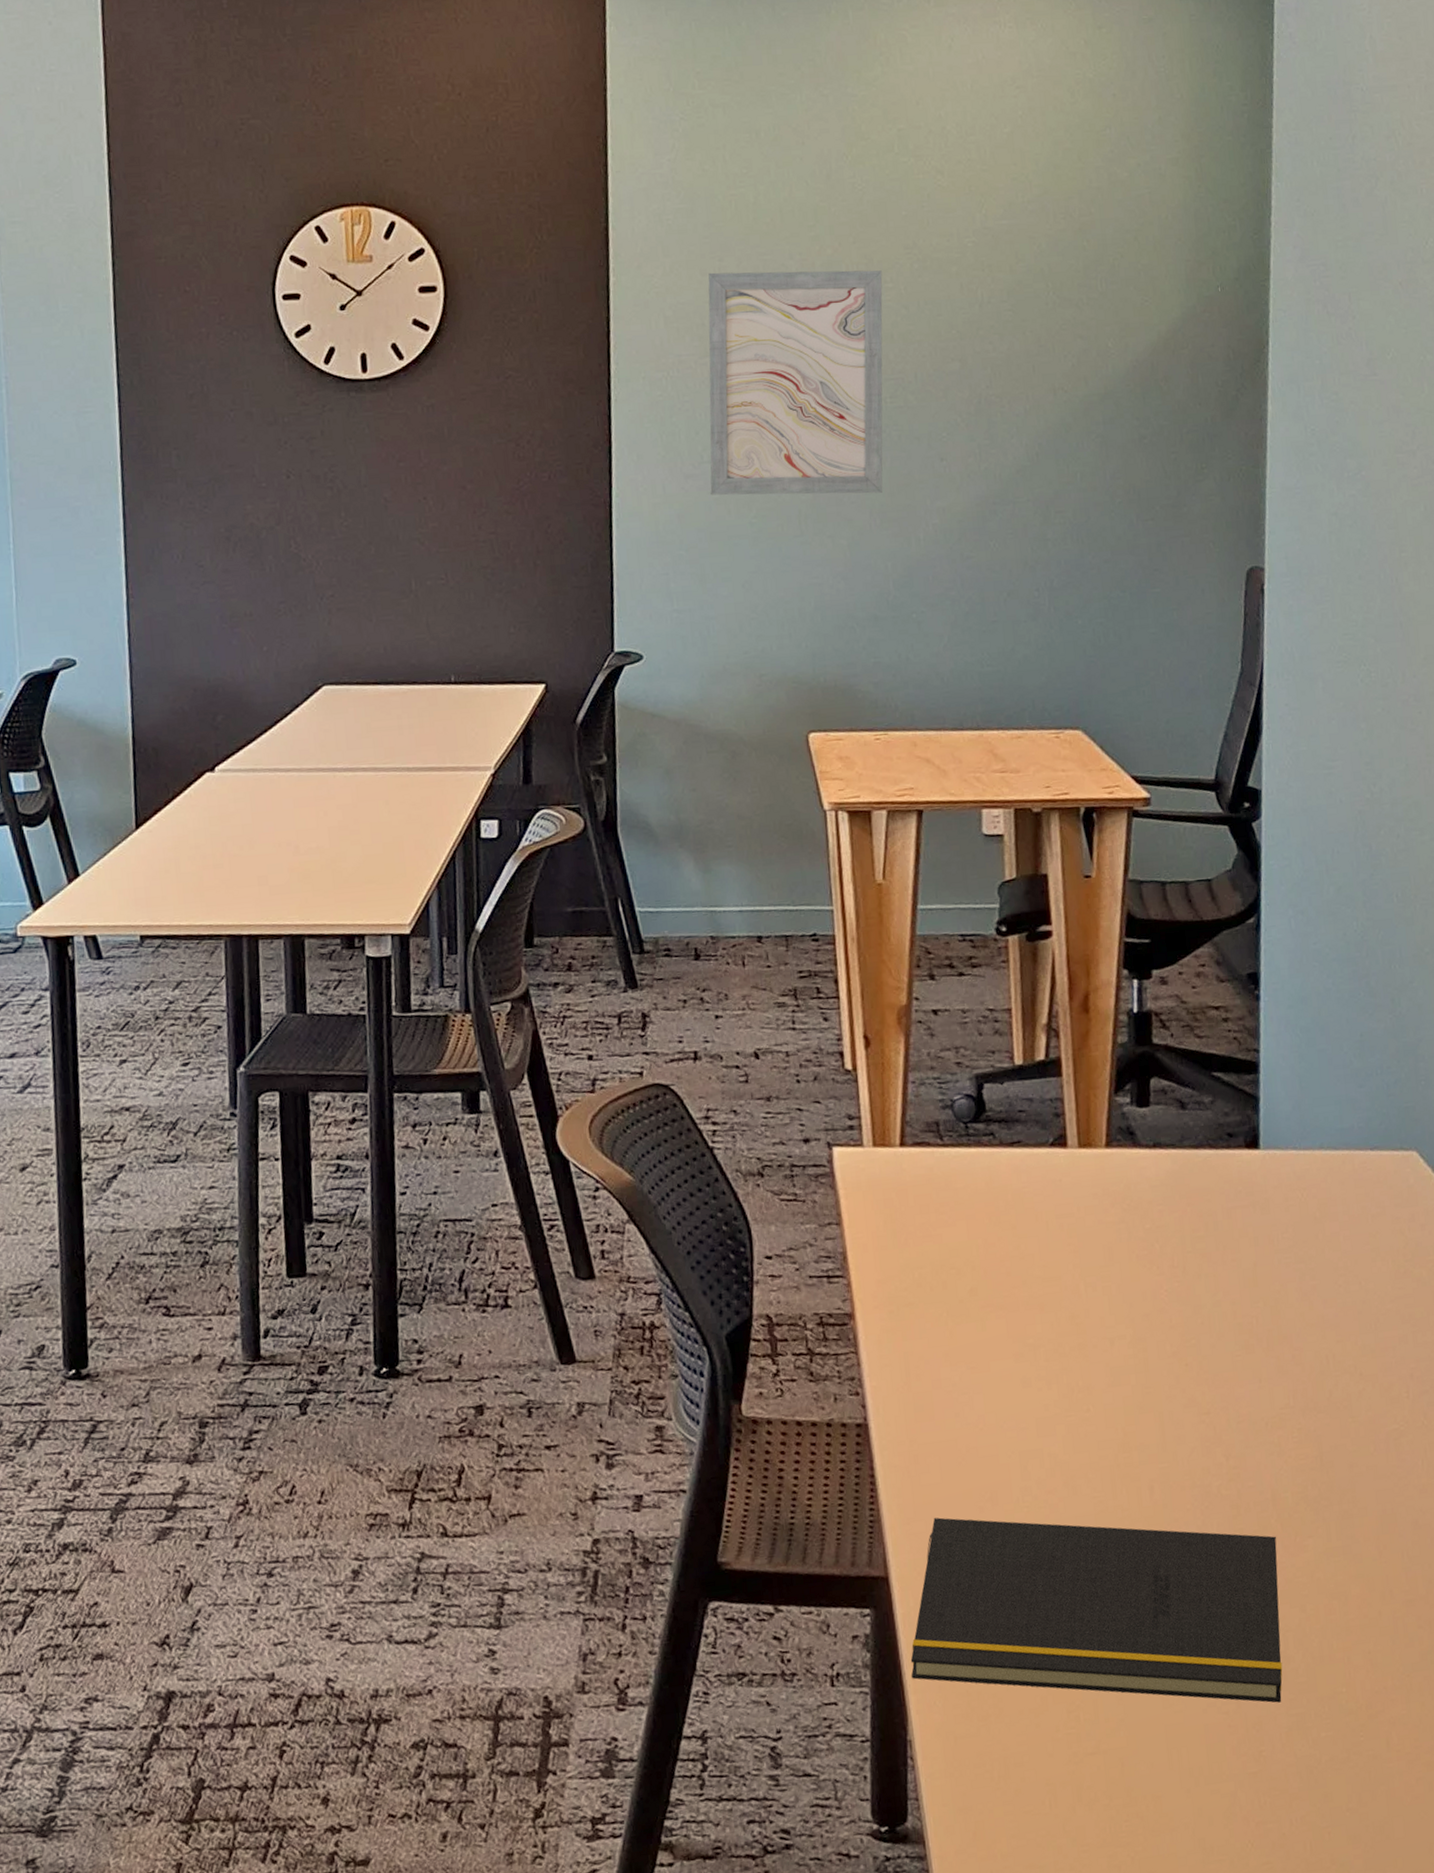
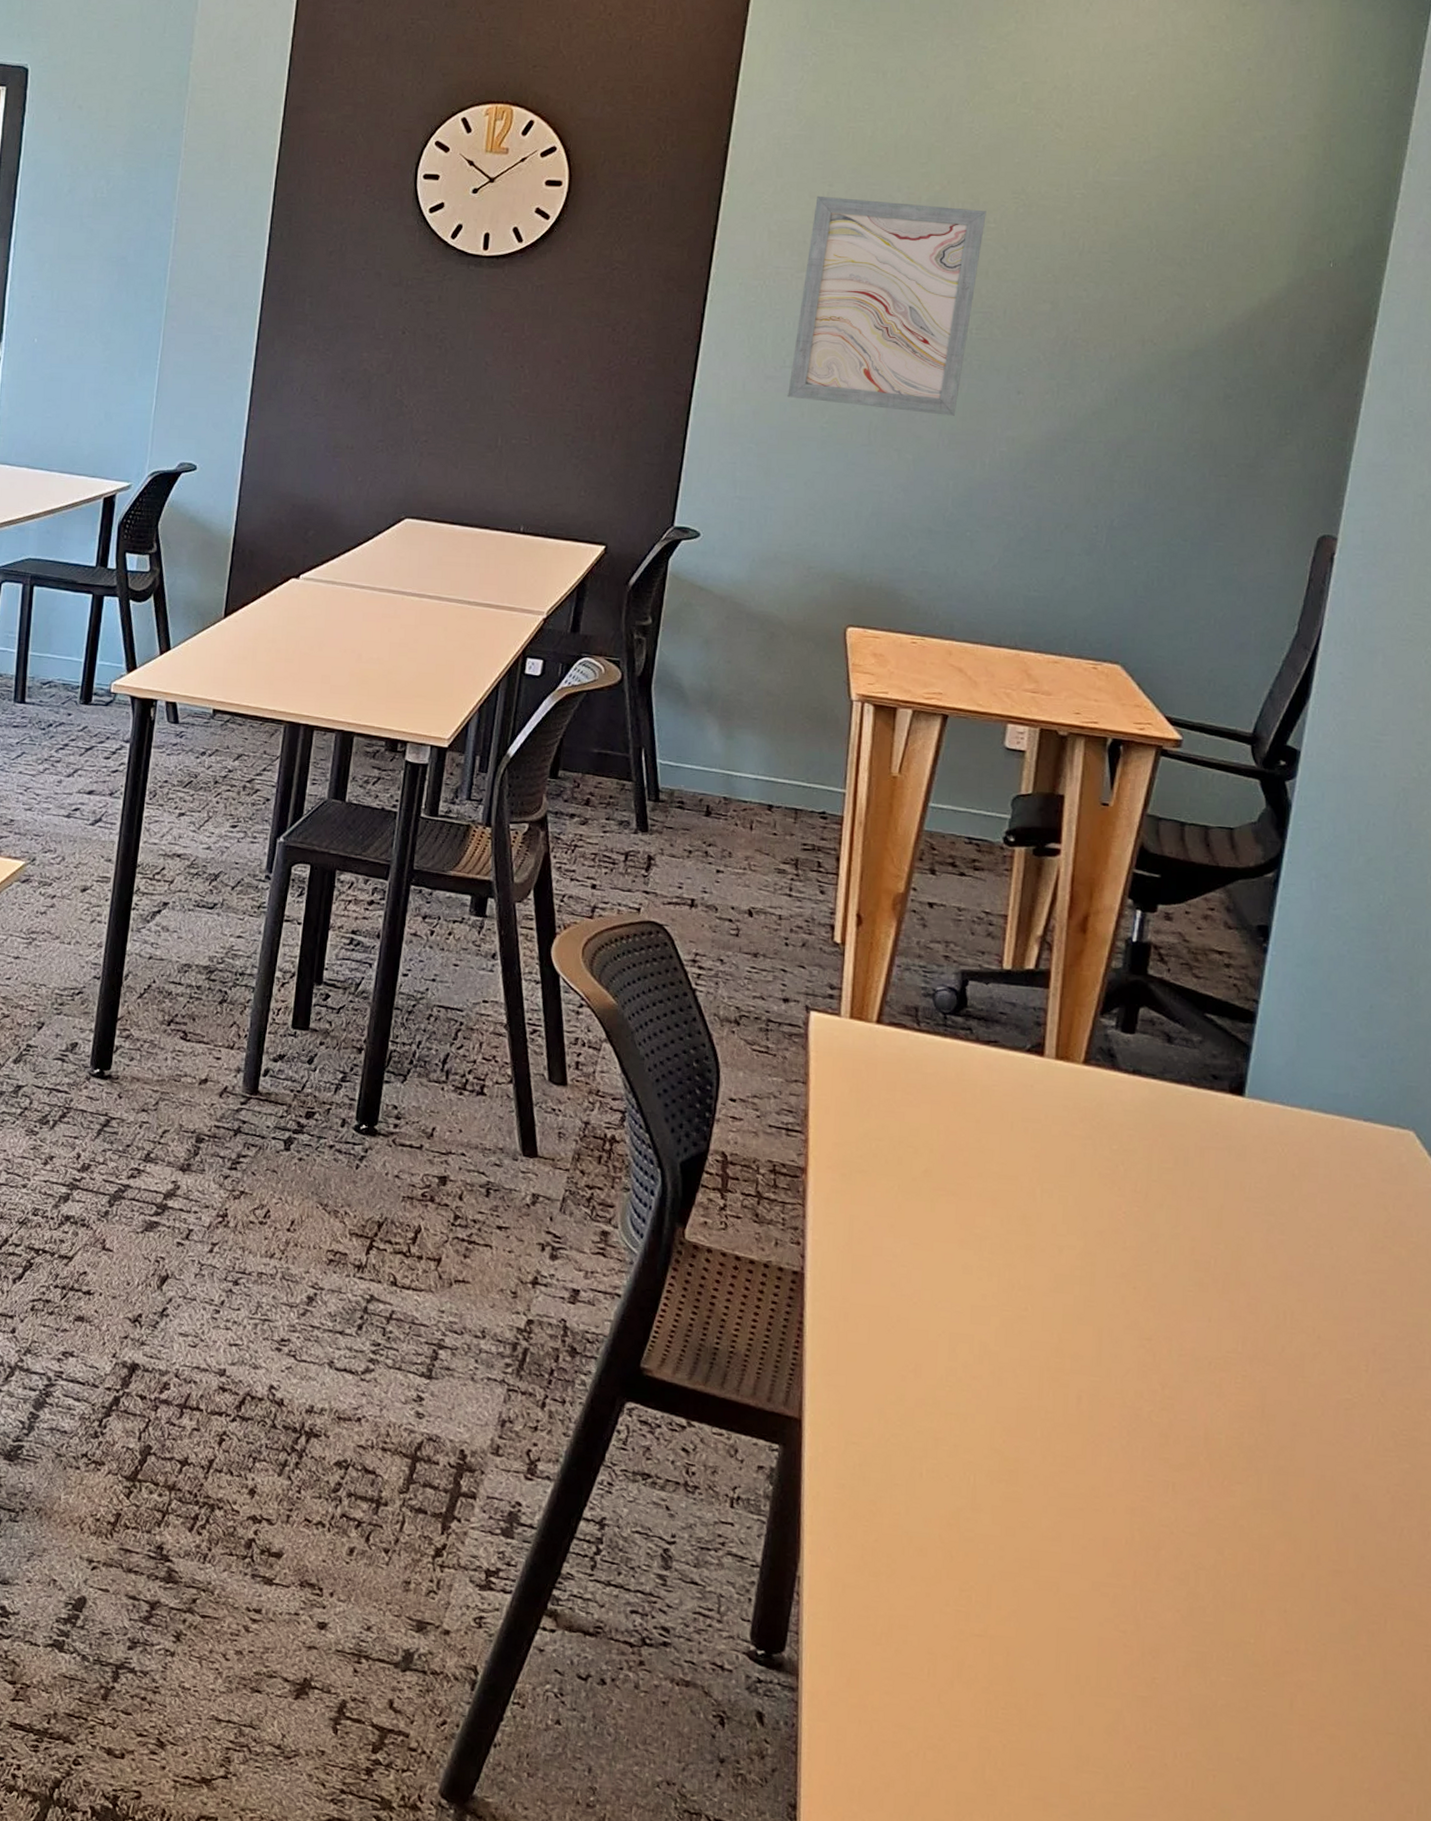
notepad: present [910,1517,1283,1703] -> none [809,1375,1204,1636]

